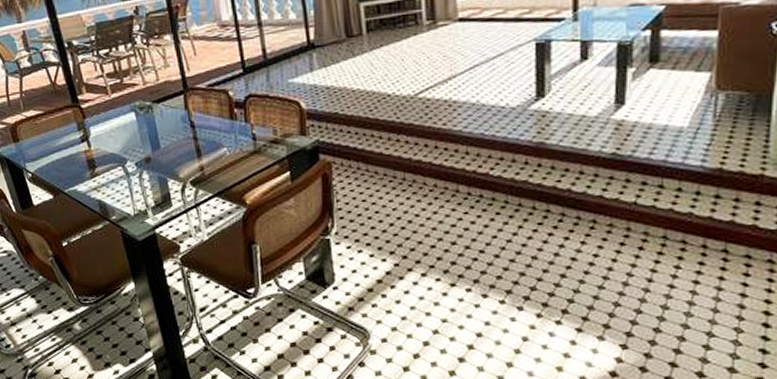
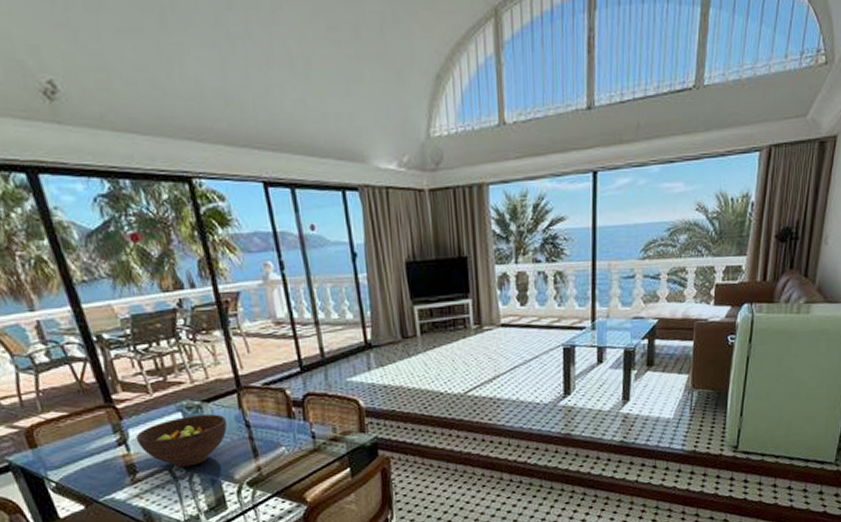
fruit bowl: none [96,114,174,164] -> present [135,414,228,468]

